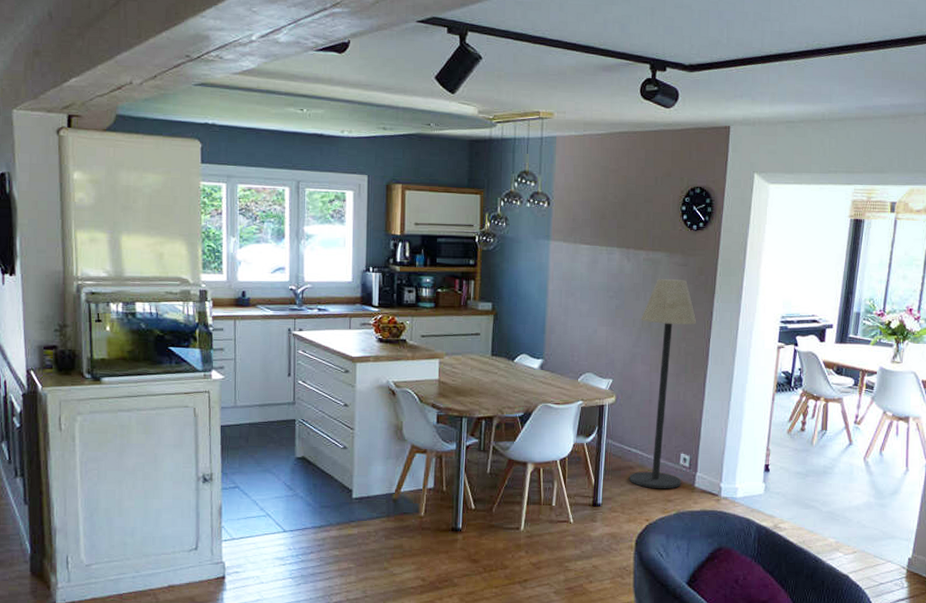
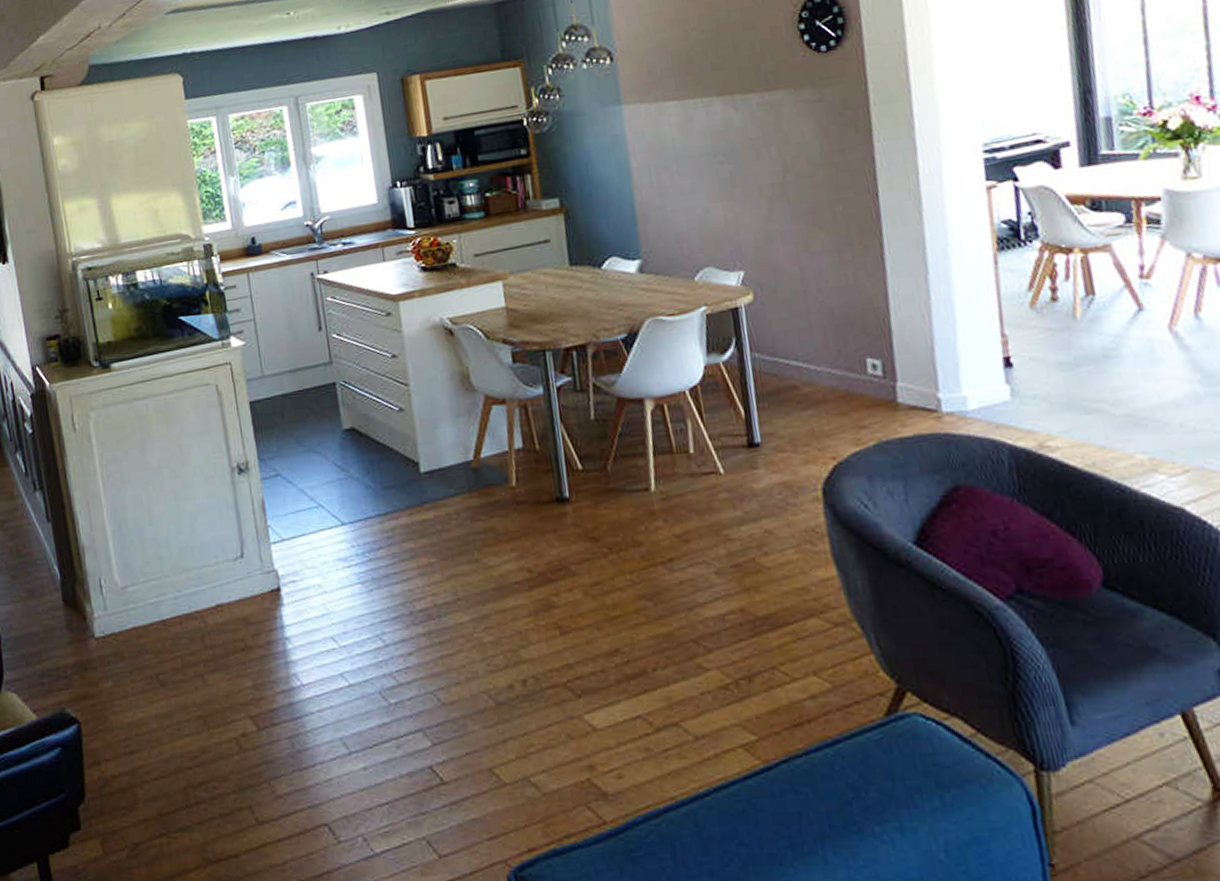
floor lamp: present [629,279,697,489] -> none [768,120,877,413]

